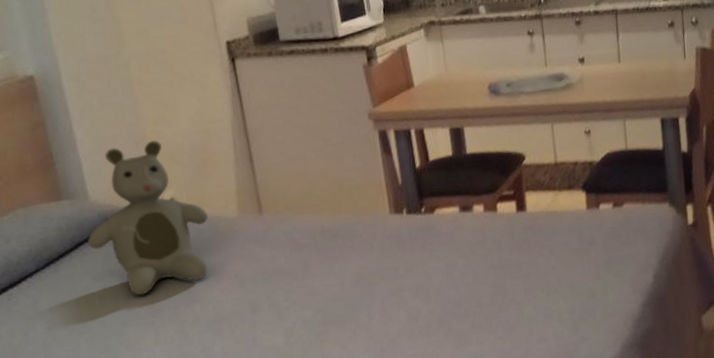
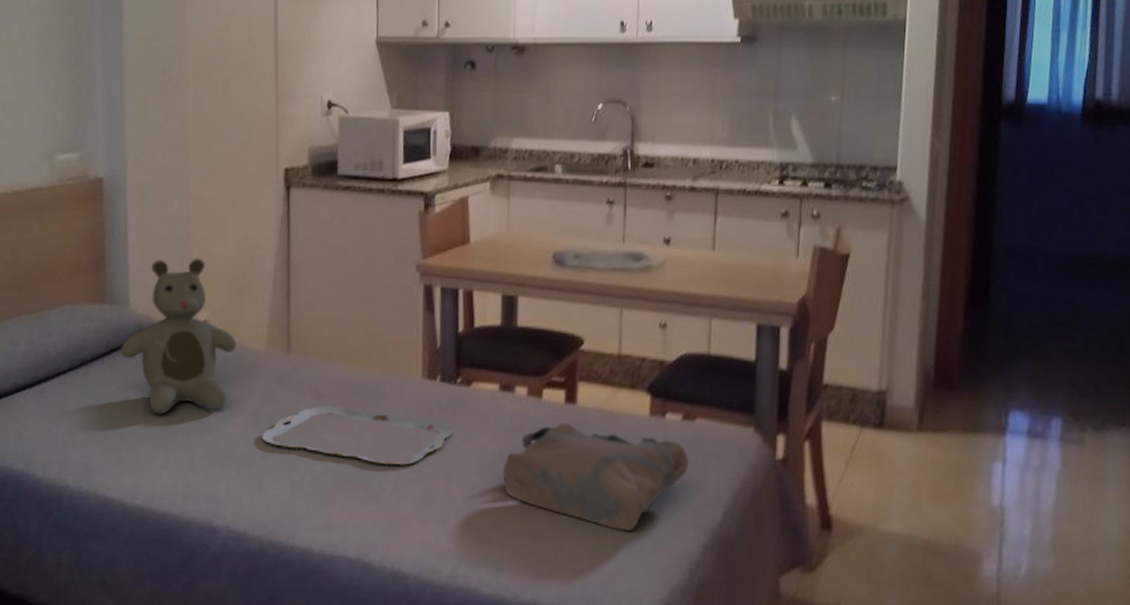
serving tray: none [248,249,424,301] -> present [261,405,452,465]
tote bag: none [472,226,623,308] -> present [502,423,689,532]

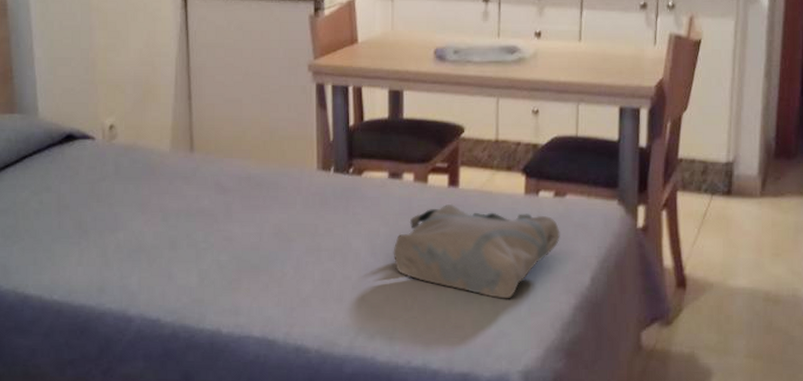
teddy bear: present [121,258,236,415] -> none [32,66,142,215]
serving tray: present [261,405,452,465] -> none [170,199,346,251]

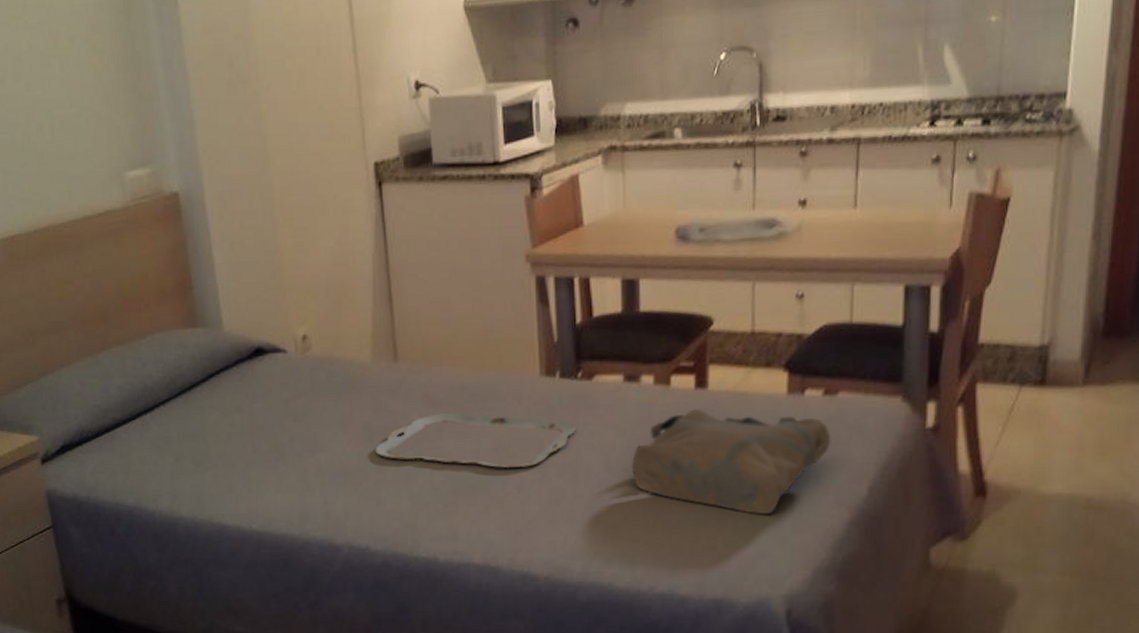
serving tray: none [170,199,346,251] -> present [375,412,576,469]

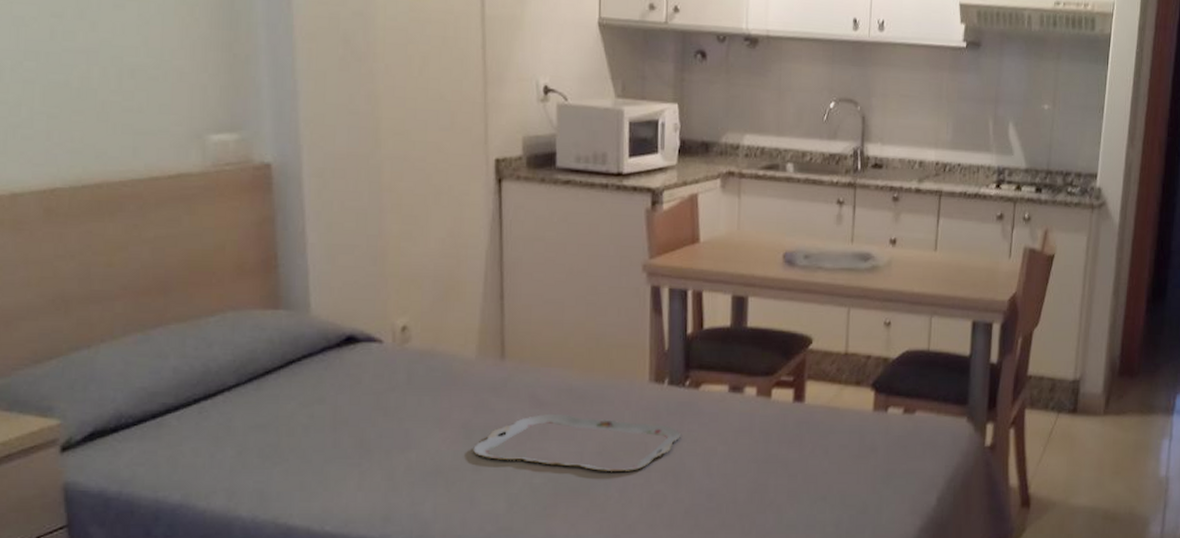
tote bag: present [631,409,831,515] -> none [731,421,908,522]

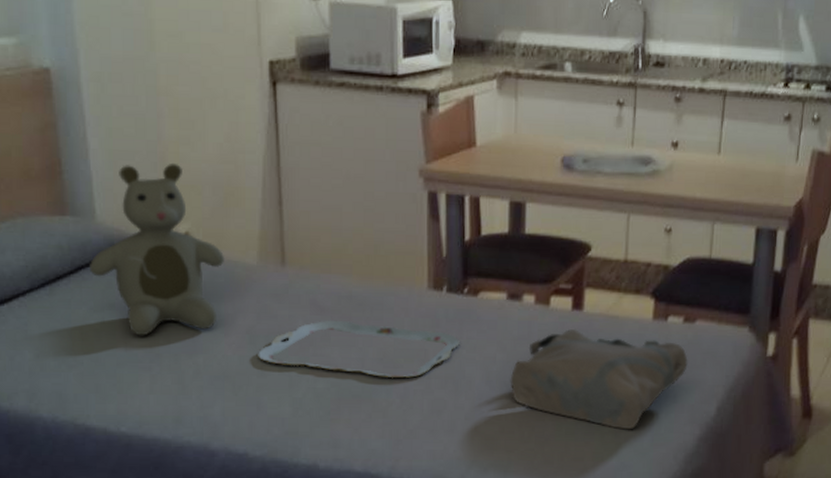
teddy bear: none [301,257,442,431] -> present [90,162,224,336]
tote bag: none [731,421,908,522] -> present [510,329,688,430]

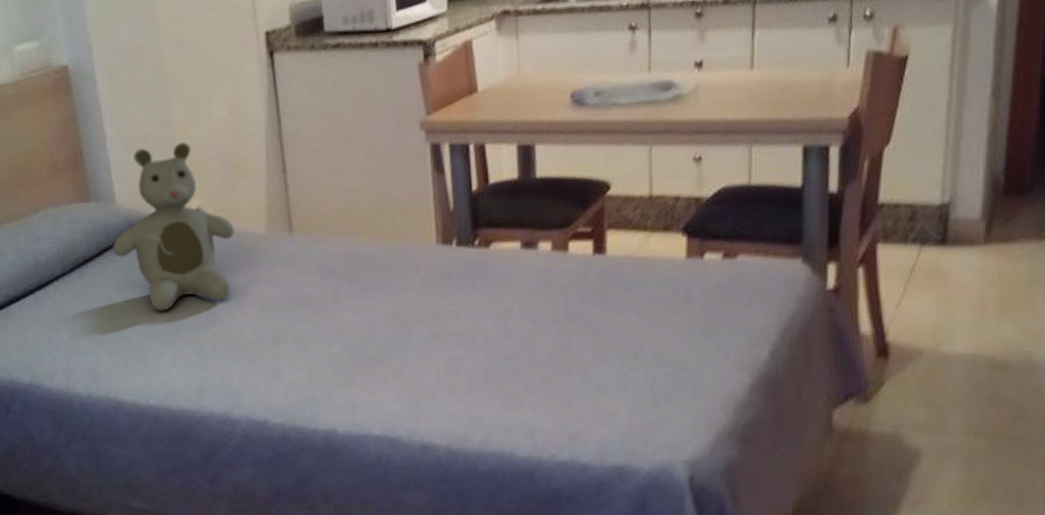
serving tray: present [258,320,460,379] -> none [272,282,474,339]
tote bag: present [510,329,688,430] -> none [530,275,731,381]

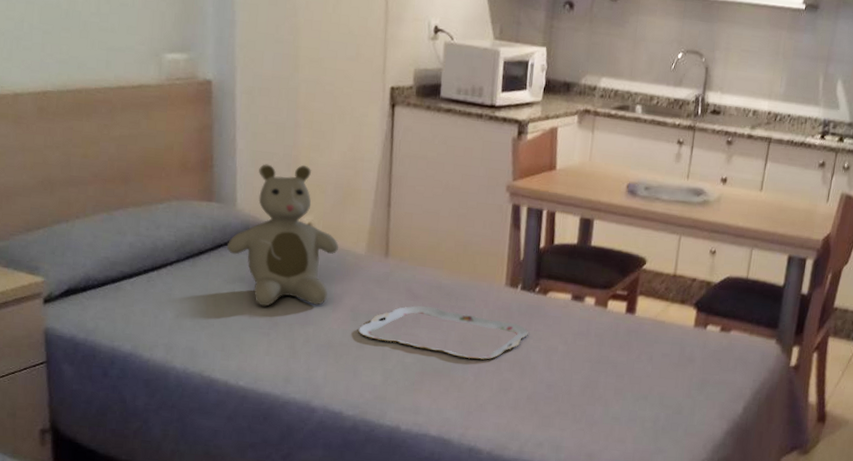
serving tray: none [272,282,474,339] -> present [358,305,528,360]

